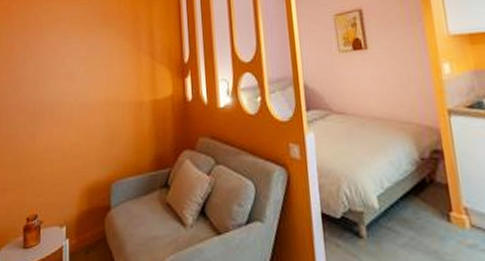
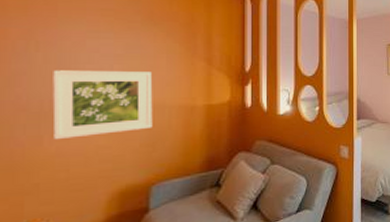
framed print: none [41,70,110,138] -> present [52,70,153,140]

